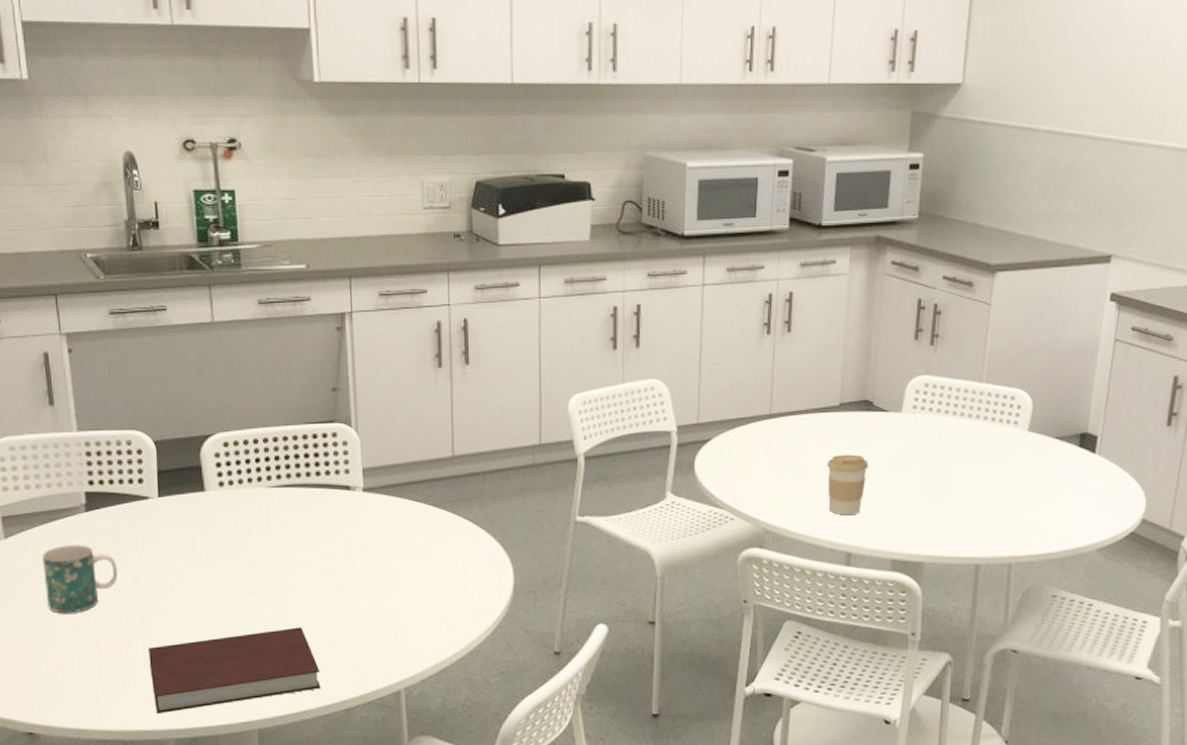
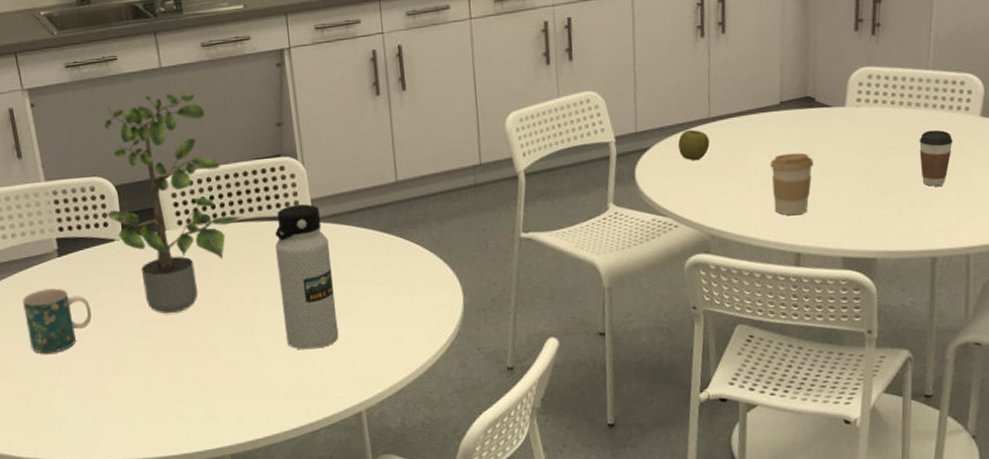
potted plant: none [143,348,291,579] -> present [100,91,244,314]
notebook: present [149,627,321,713] -> none [125,355,287,443]
water bottle: none [322,473,382,623] -> present [275,204,339,350]
apple: none [739,424,769,456] -> present [678,129,710,161]
coffee cup: none [969,441,1001,495] -> present [919,130,953,186]

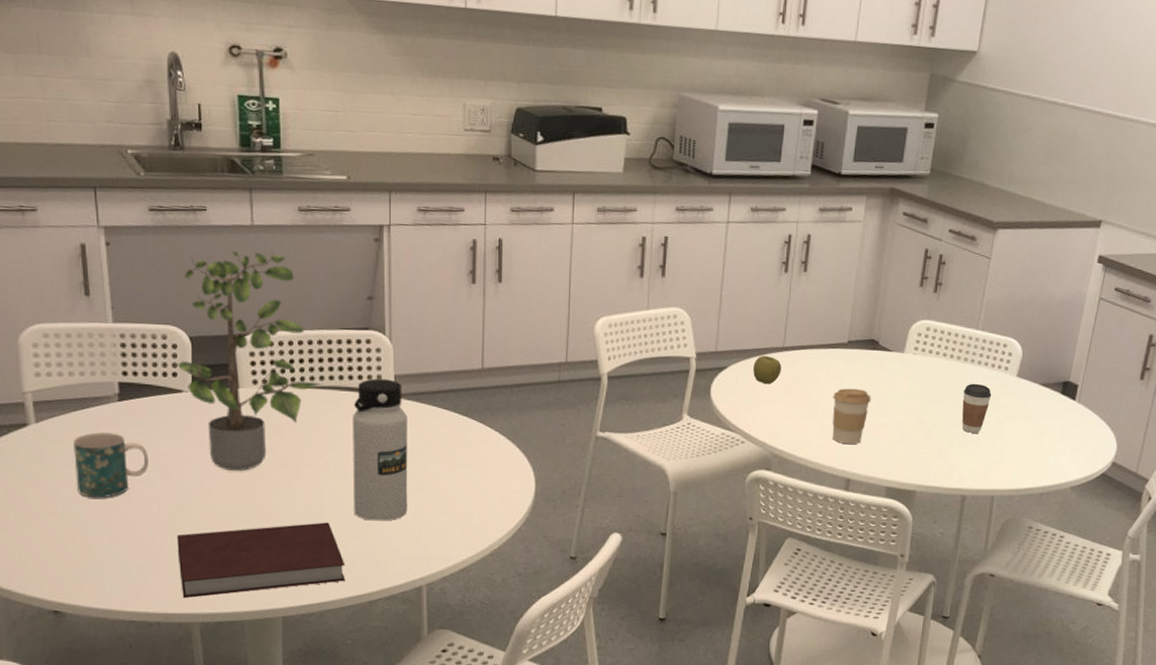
notebook: none [125,355,287,443] -> present [177,522,346,598]

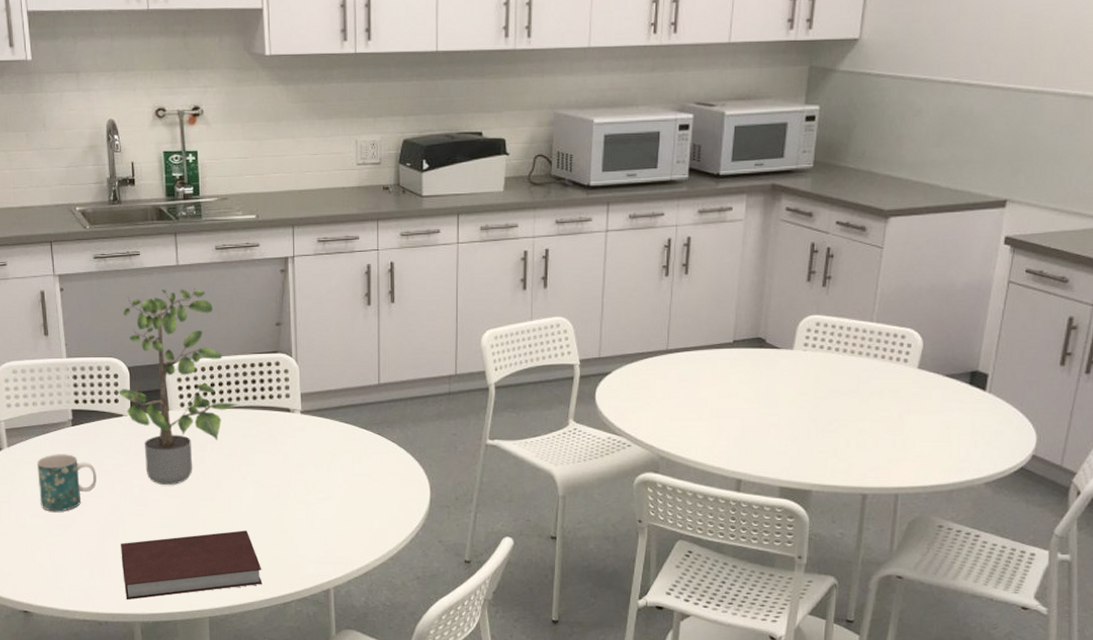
water bottle: present [353,378,408,521] -> none [266,397,315,529]
apple: present [753,355,782,385] -> none [637,359,666,388]
coffee cup: present [832,388,871,445] -> none [720,388,760,445]
coffee cup: present [962,383,992,433] -> none [858,377,891,429]

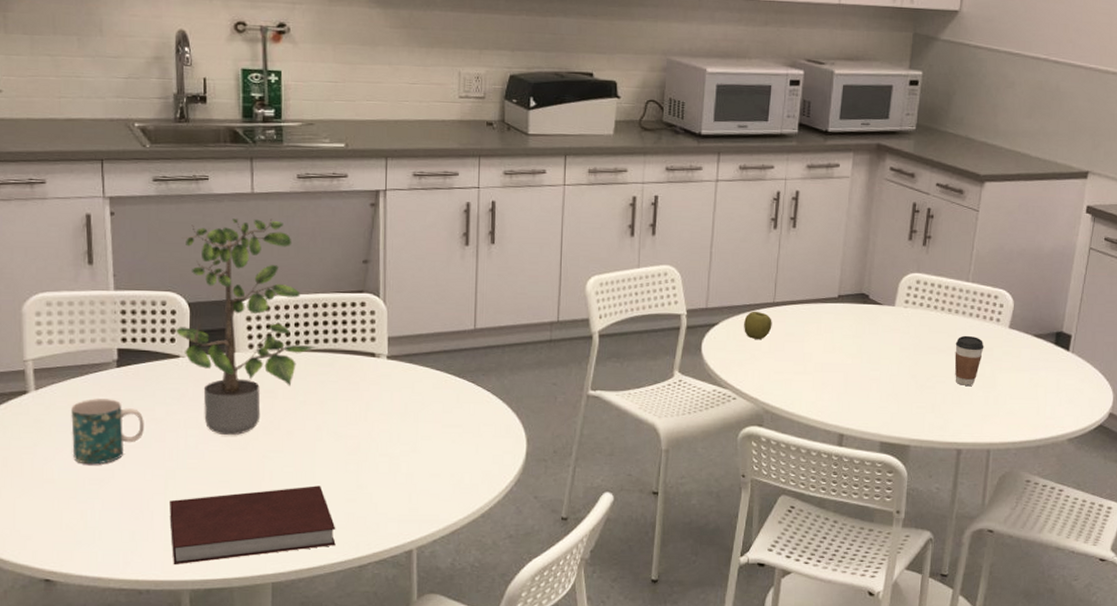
apple: none [637,359,666,388] -> present [744,311,772,340]
coffee cup: none [858,377,891,429] -> present [954,335,984,386]

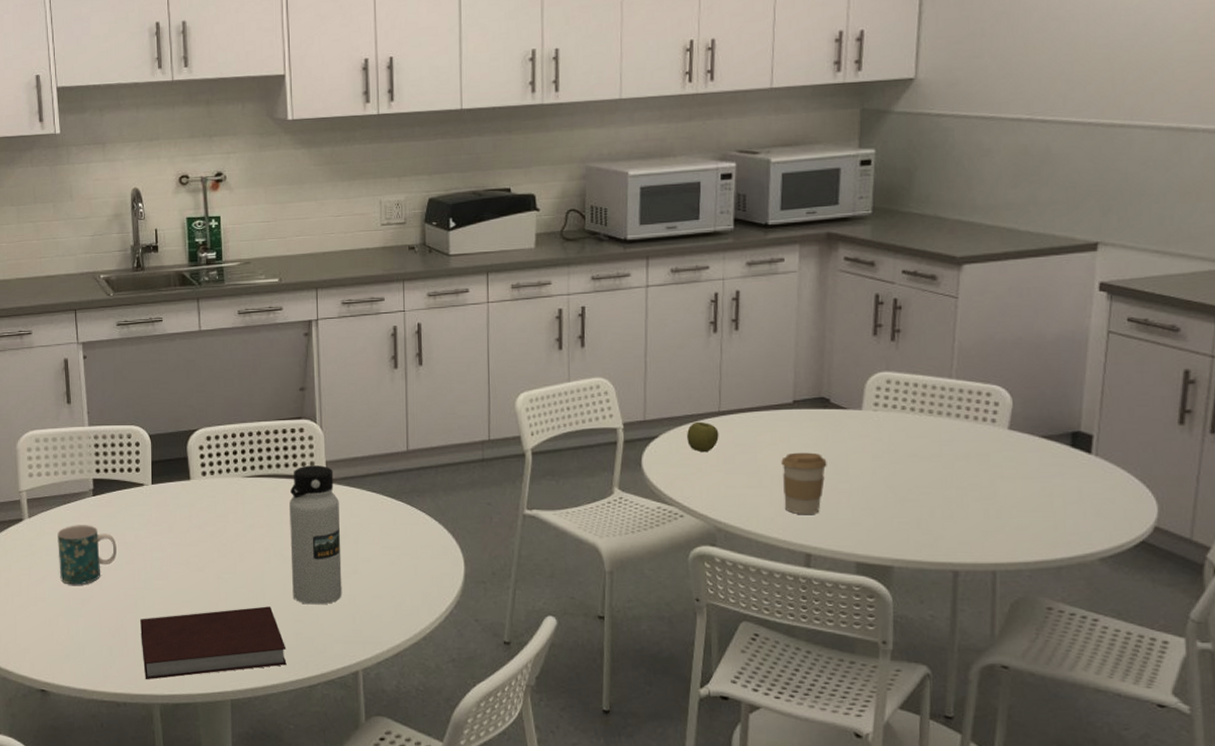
potted plant: present [176,218,318,436] -> none [140,353,263,558]
water bottle: none [345,341,401,484] -> present [289,465,342,605]
coffee cup: none [824,342,863,400] -> present [781,452,827,515]
coffee cup: present [954,335,984,386] -> none [940,439,978,497]

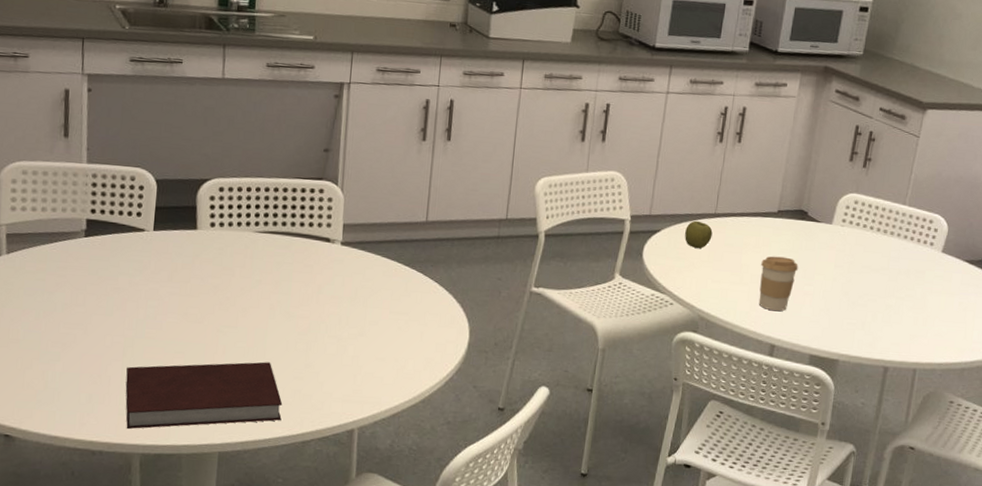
mug: present [57,525,117,585] -> none [38,265,107,328]
water bottle: present [289,465,342,605] -> none [295,226,353,364]

